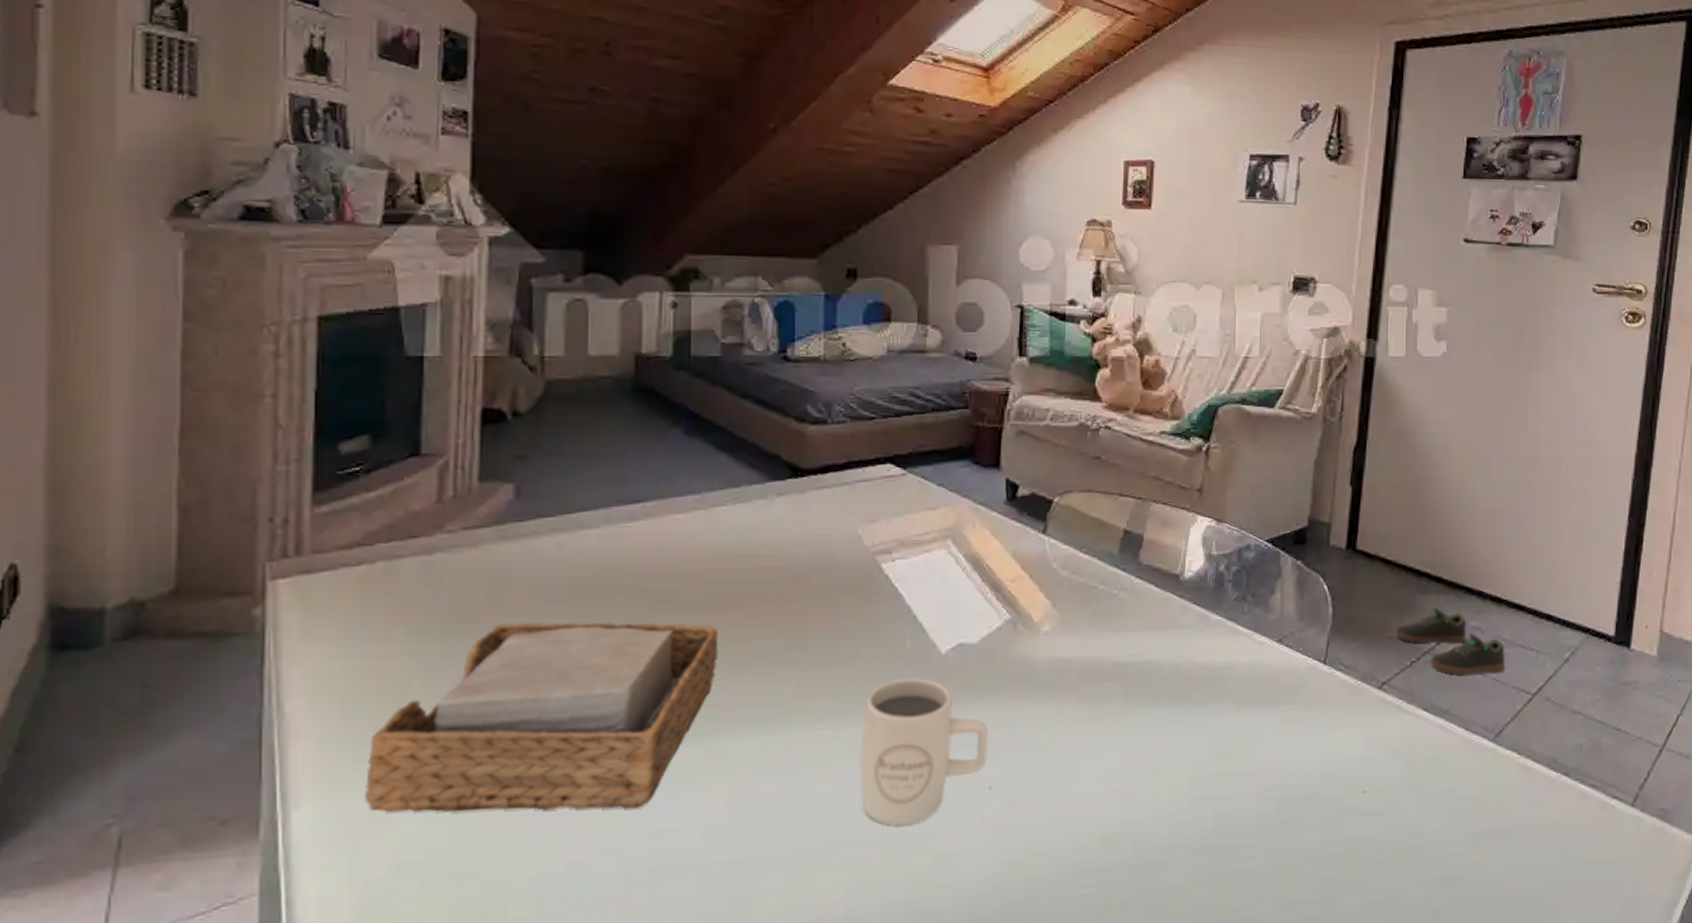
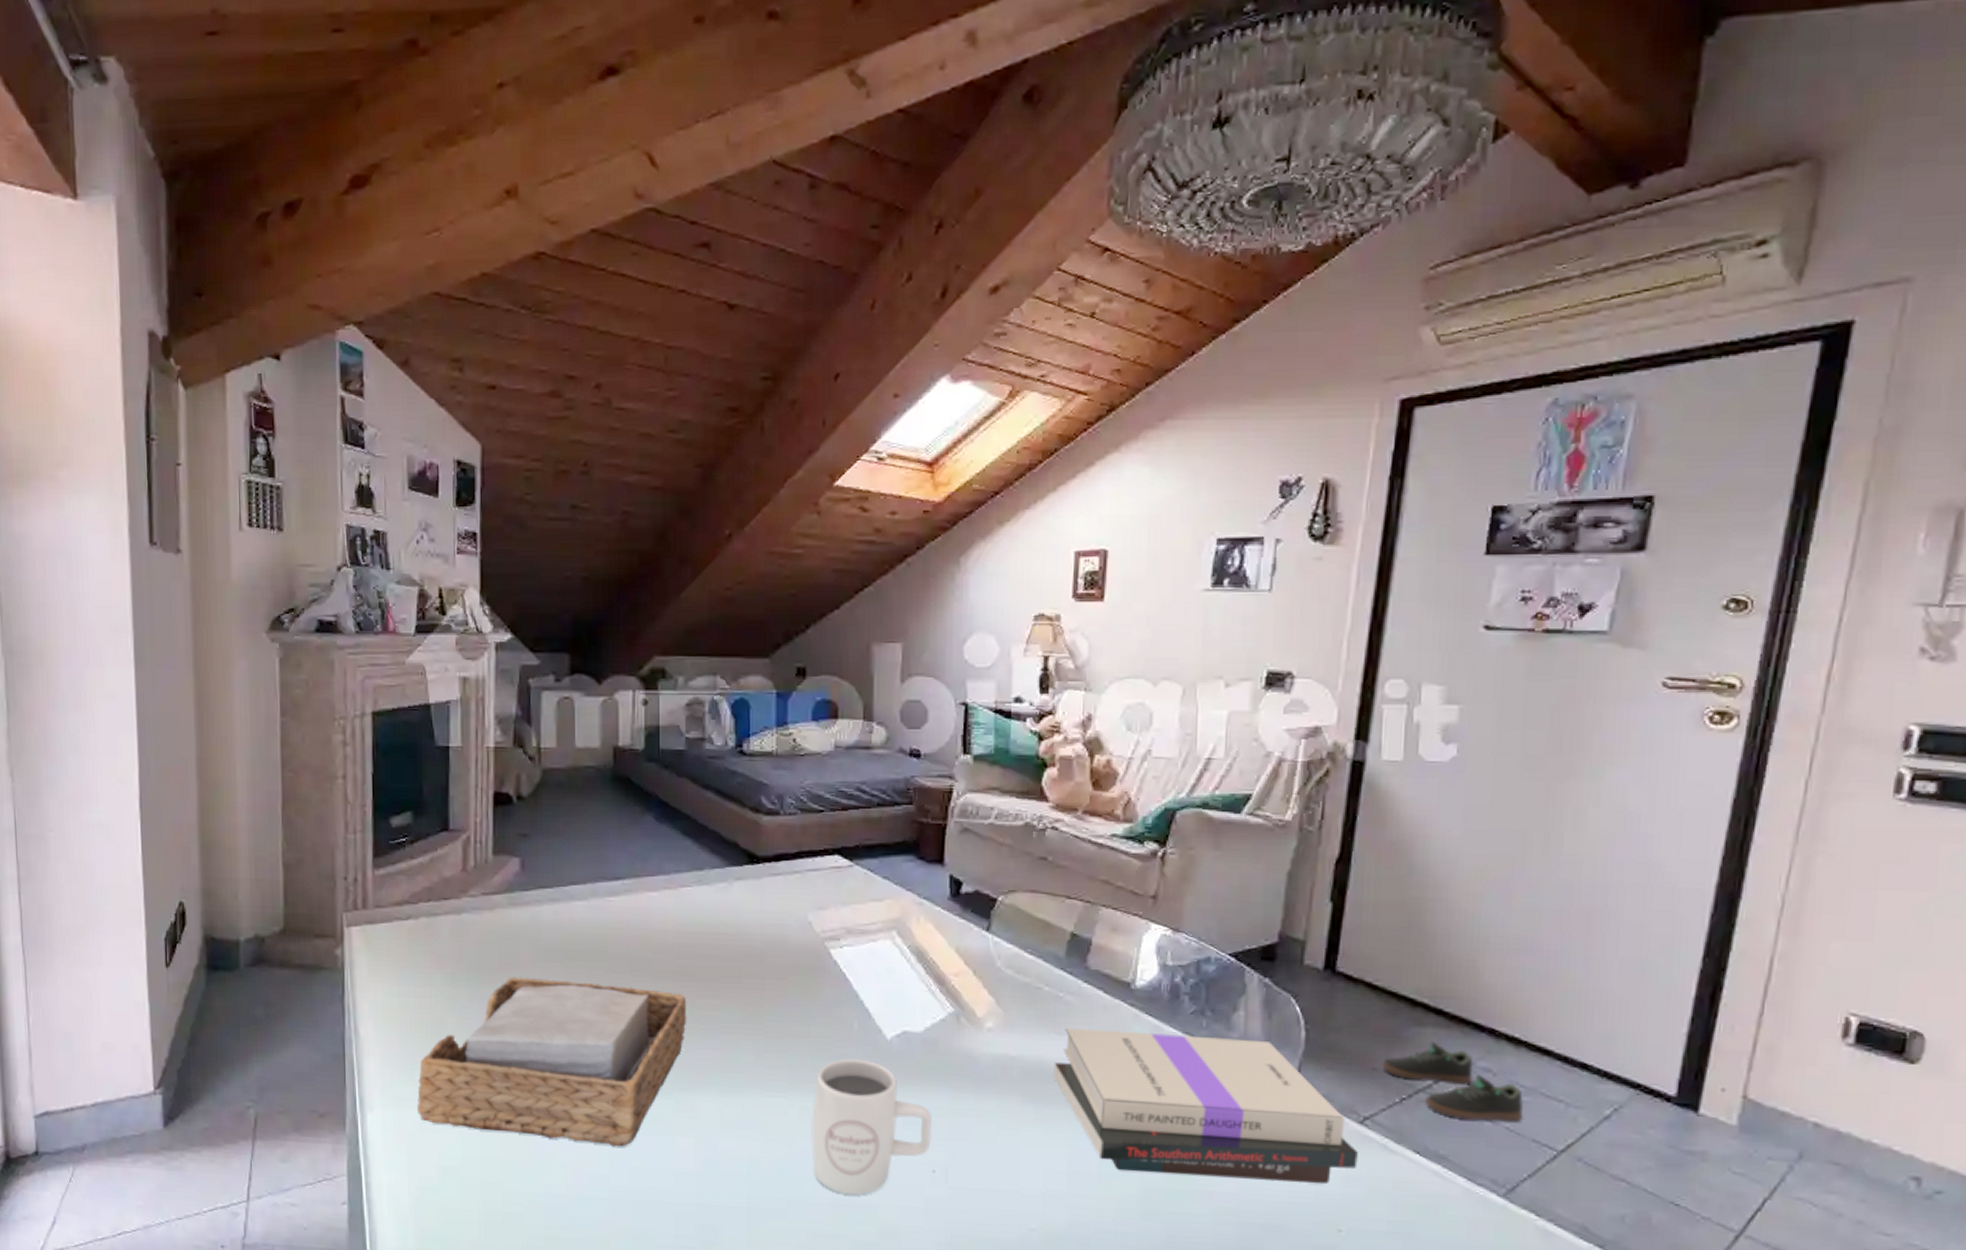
books: none [1108,620,1378,762] -> present [1053,1027,1358,1183]

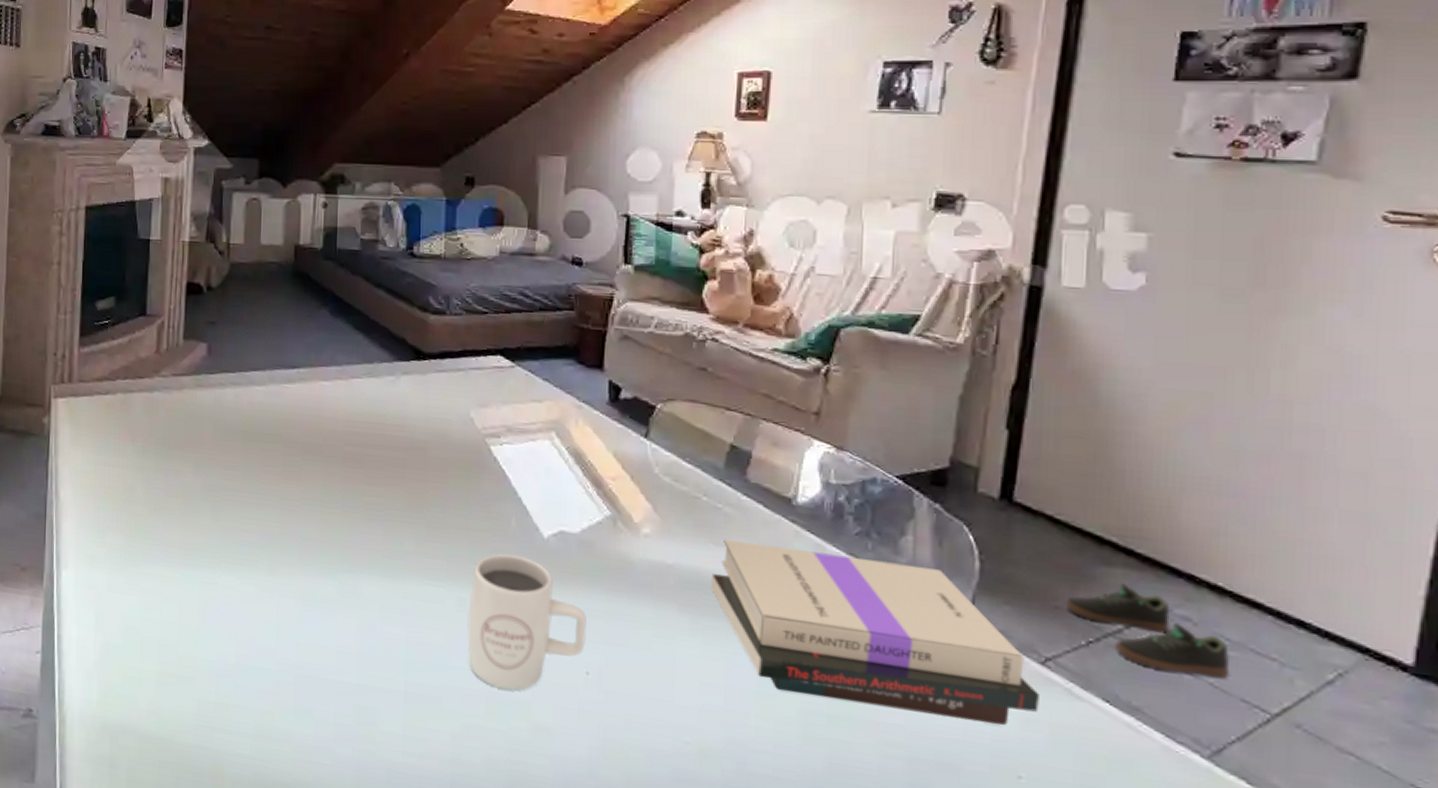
napkin holder: present [417,976,687,1147] -> none [106,453,354,622]

